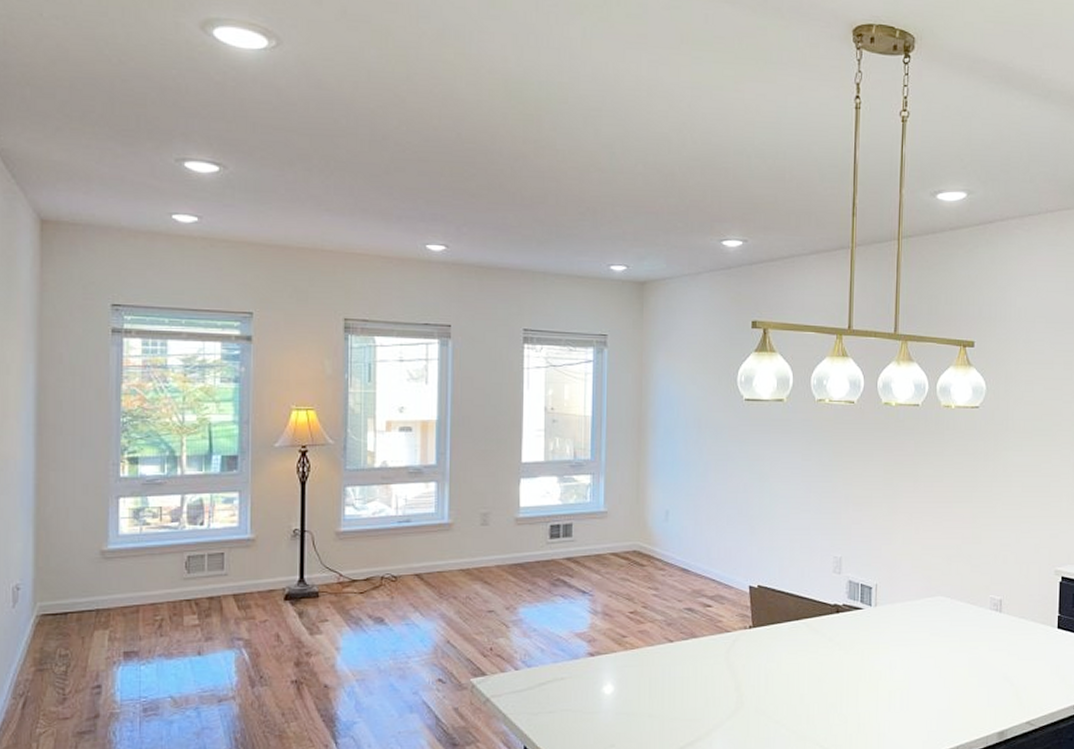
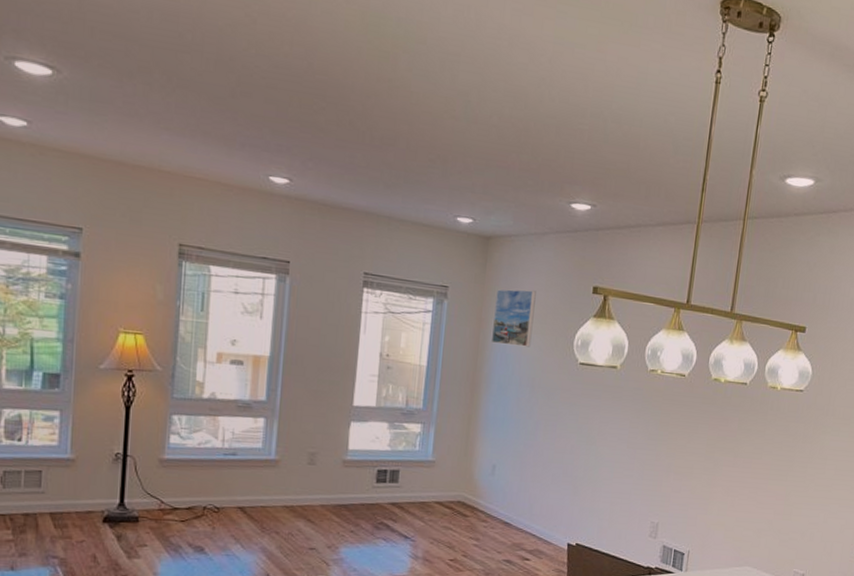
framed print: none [655,331,695,388] -> present [492,289,536,347]

